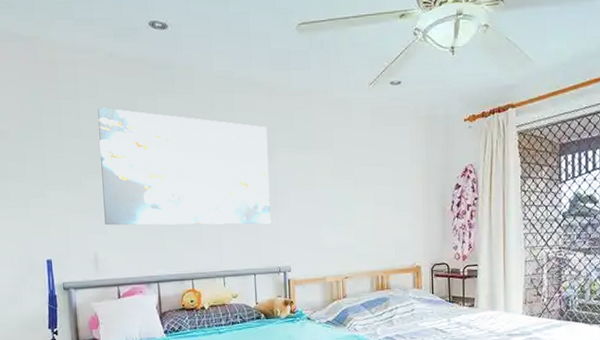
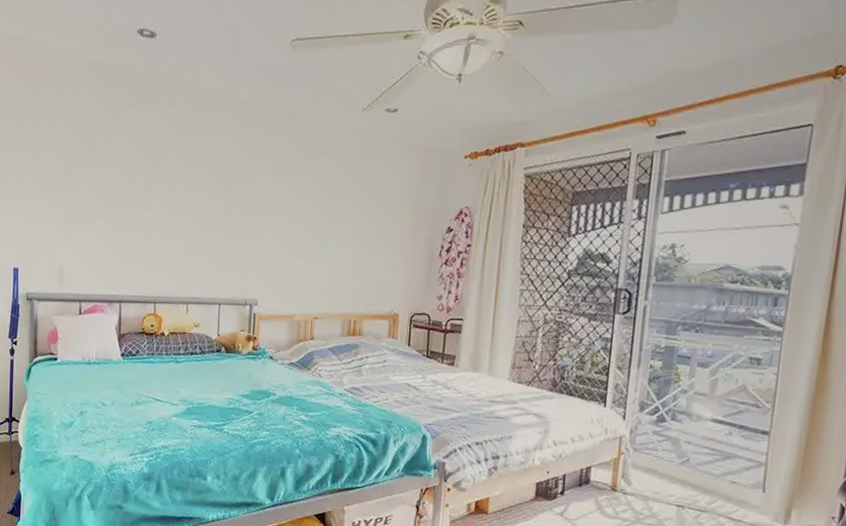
wall art: present [97,108,271,226] -> none [74,116,248,252]

